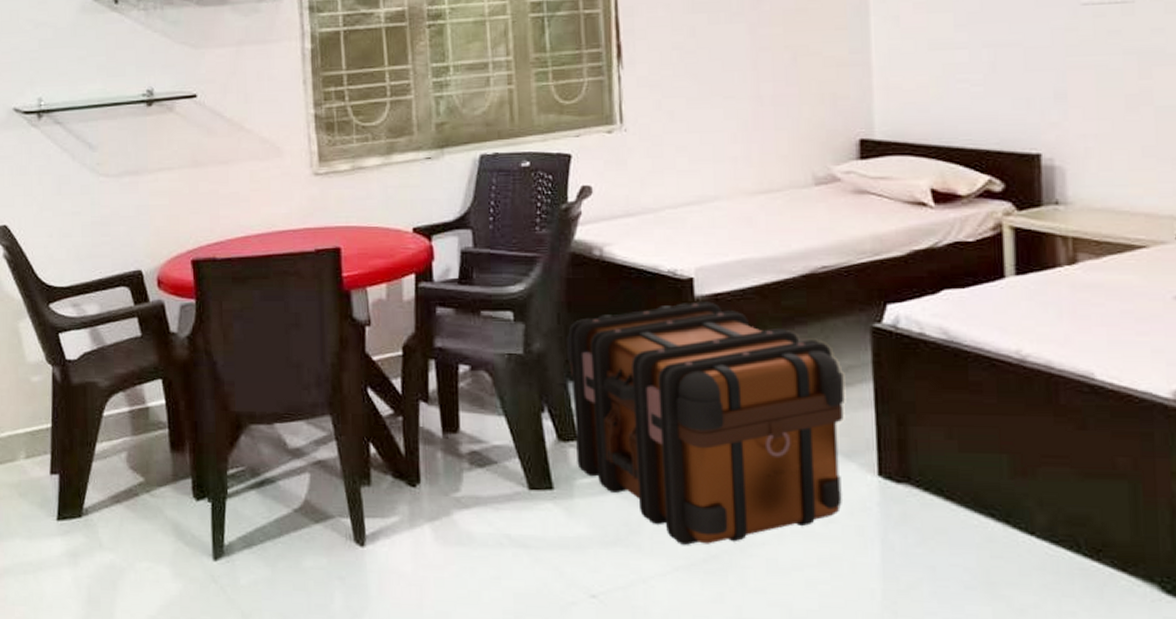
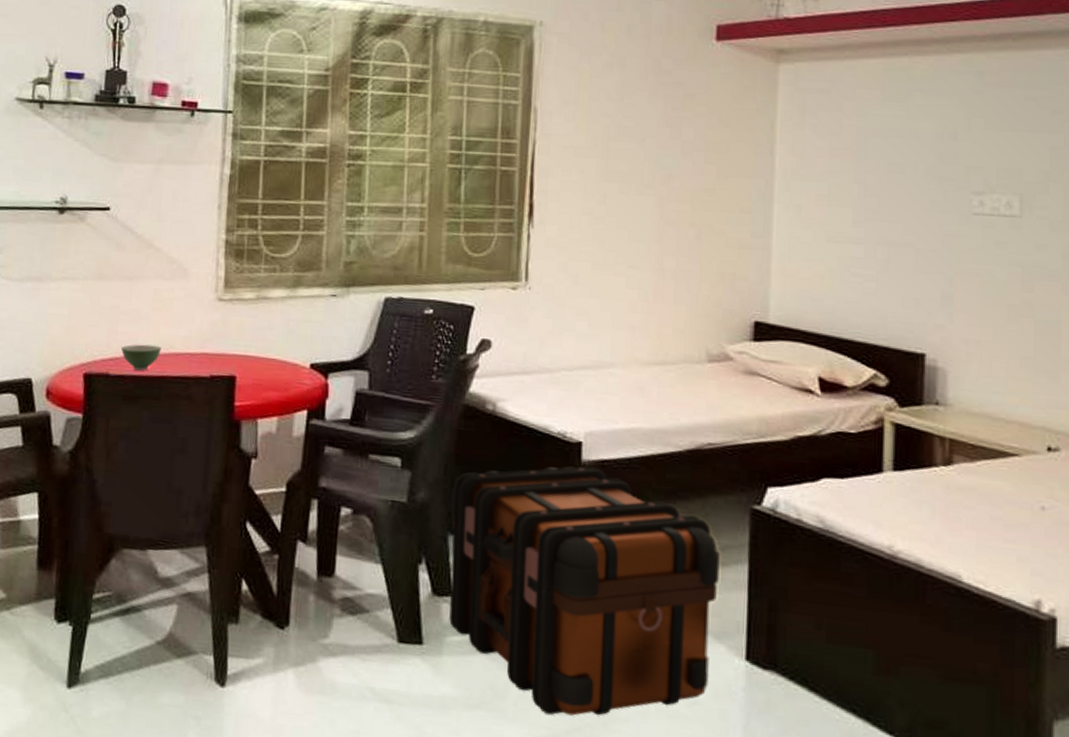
bowl: none [224,226,264,252] -> present [120,344,161,371]

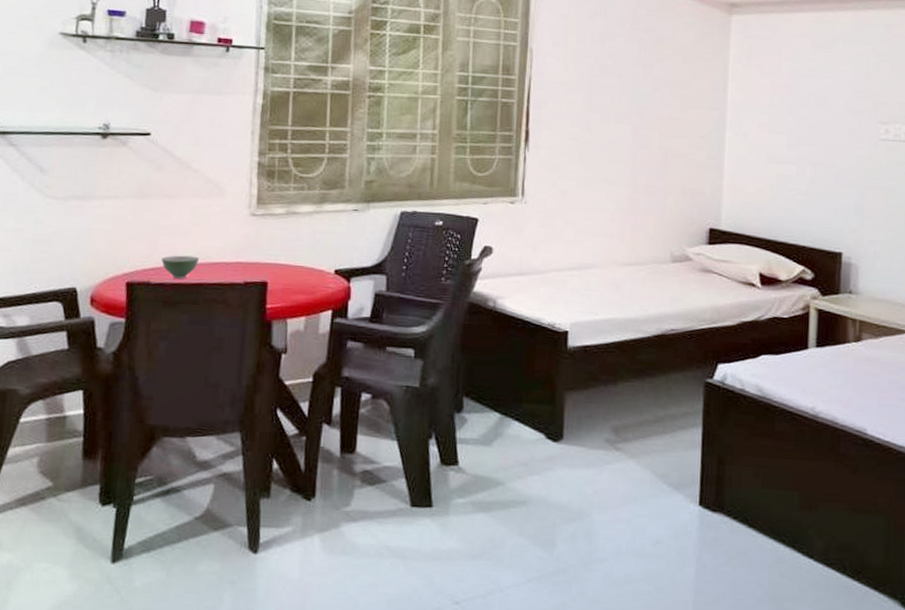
suitcase: present [449,466,720,716] -> none [455,351,680,560]

